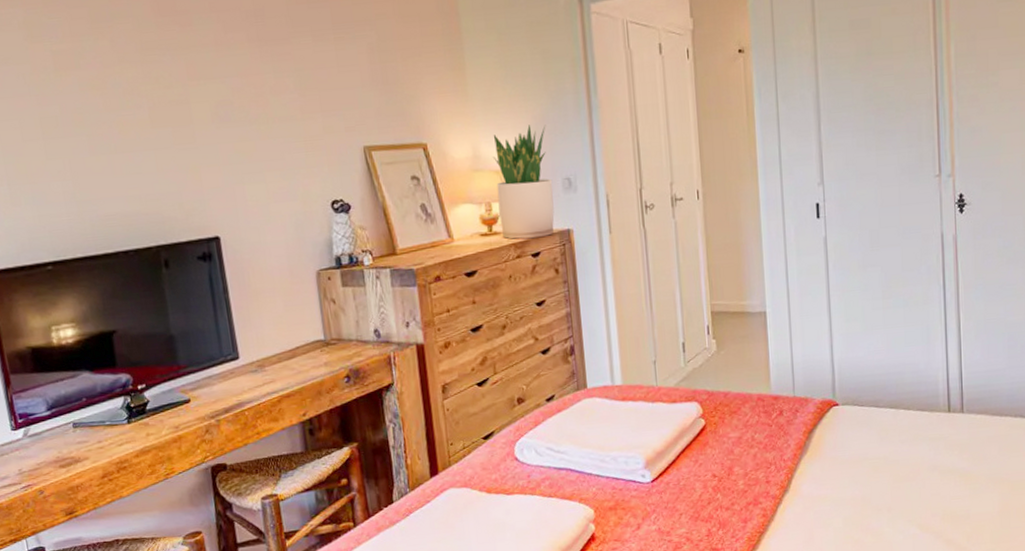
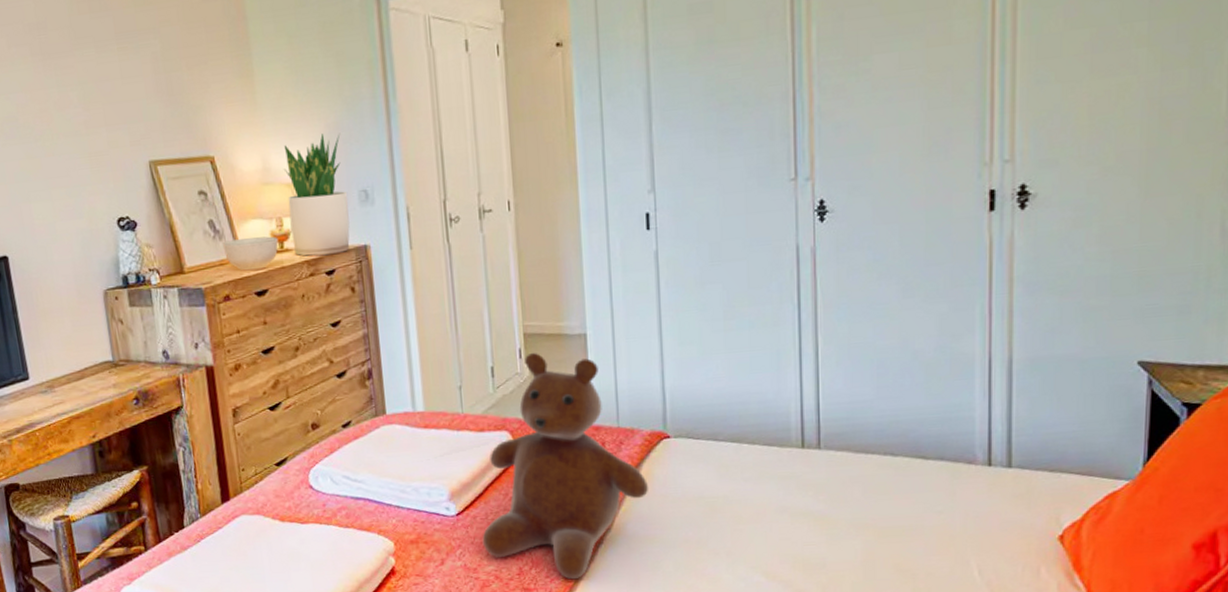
bowl: none [433,220,487,253] -> present [222,236,279,271]
teddy bear: none [674,329,821,538] -> present [482,352,649,579]

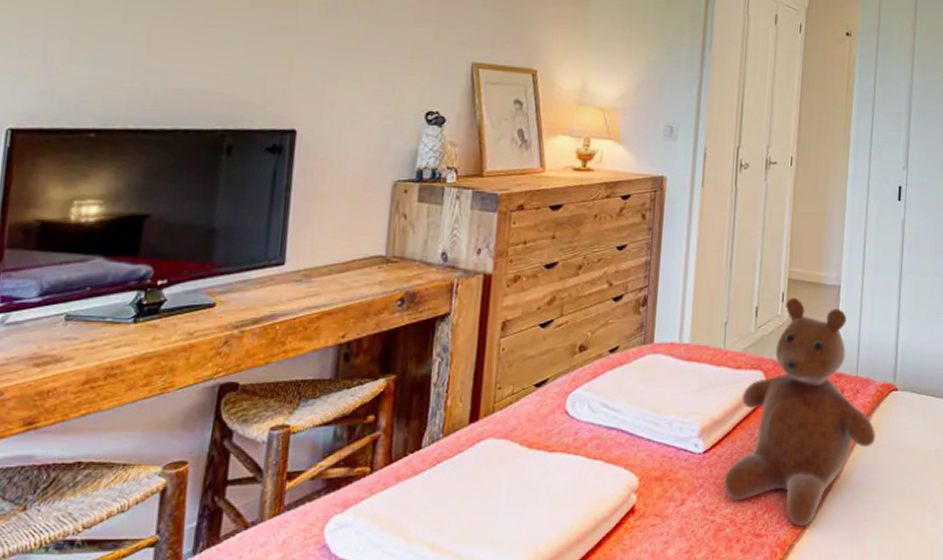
bowl: present [222,236,279,271] -> none [527,151,582,184]
planter: present [283,133,350,257] -> none [595,69,656,181]

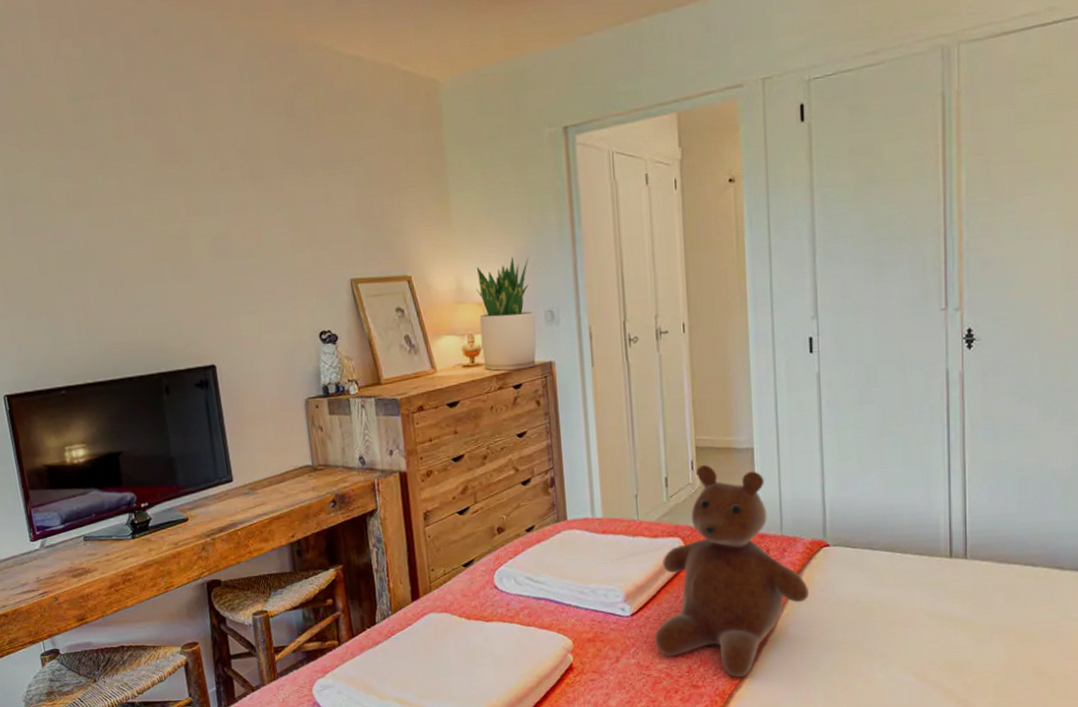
planter: none [595,69,656,181] -> present [475,257,537,371]

